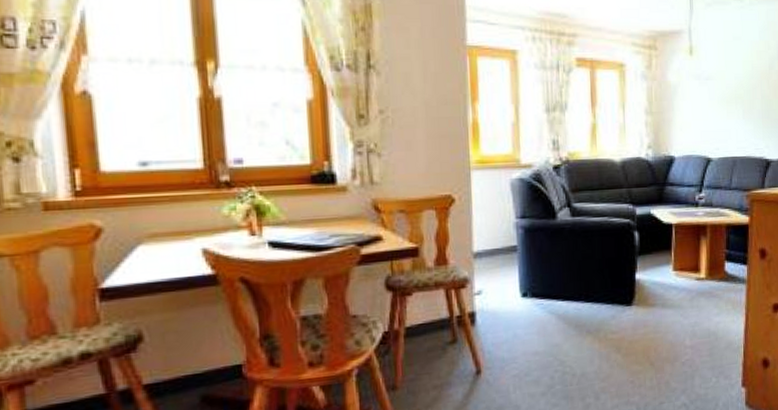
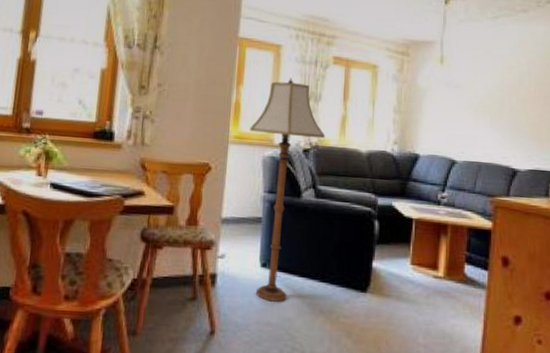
floor lamp: none [492,88,576,331] -> present [250,78,325,302]

